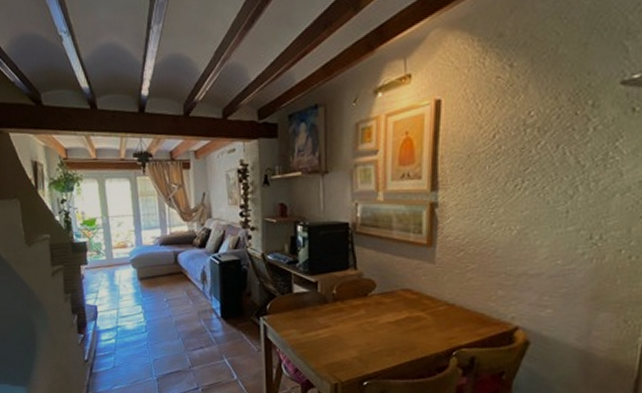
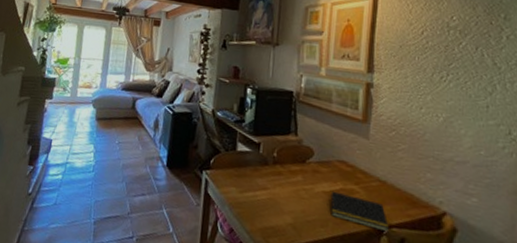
notepad: none [396,320,458,353] -> present [330,191,389,233]

